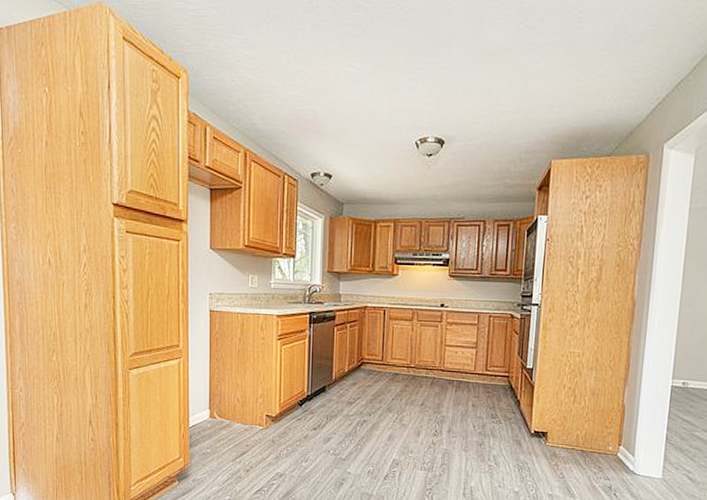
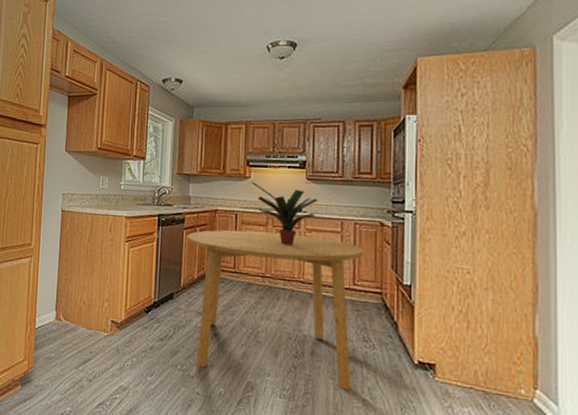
dining table: none [337,325,496,459] -> present [186,230,364,390]
potted plant: none [399,278,459,338] -> present [251,181,319,245]

